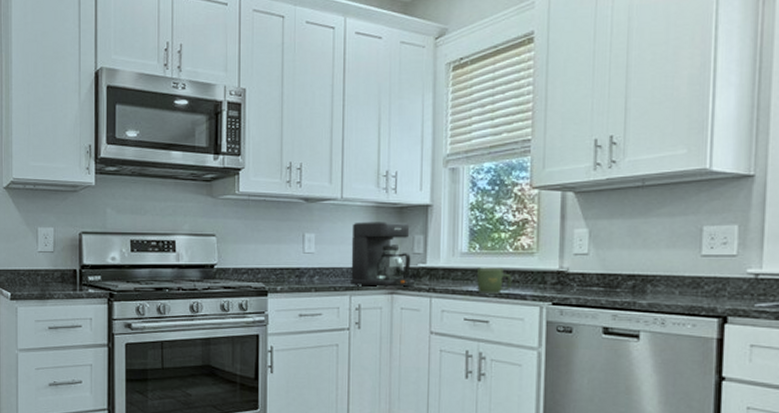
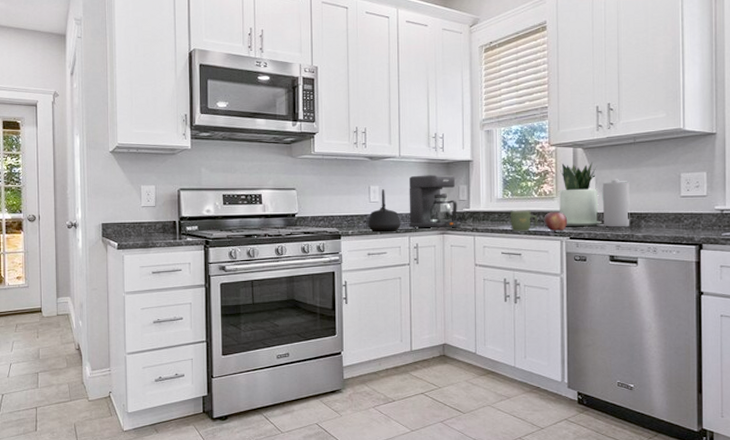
kettle: none [299,238,341,290] -> present [367,189,401,233]
fruit: none [519,269,551,296] -> present [544,210,568,232]
planter: none [540,210,594,290] -> present [559,162,601,227]
paper towel holder: none [597,233,634,292] -> present [602,180,630,228]

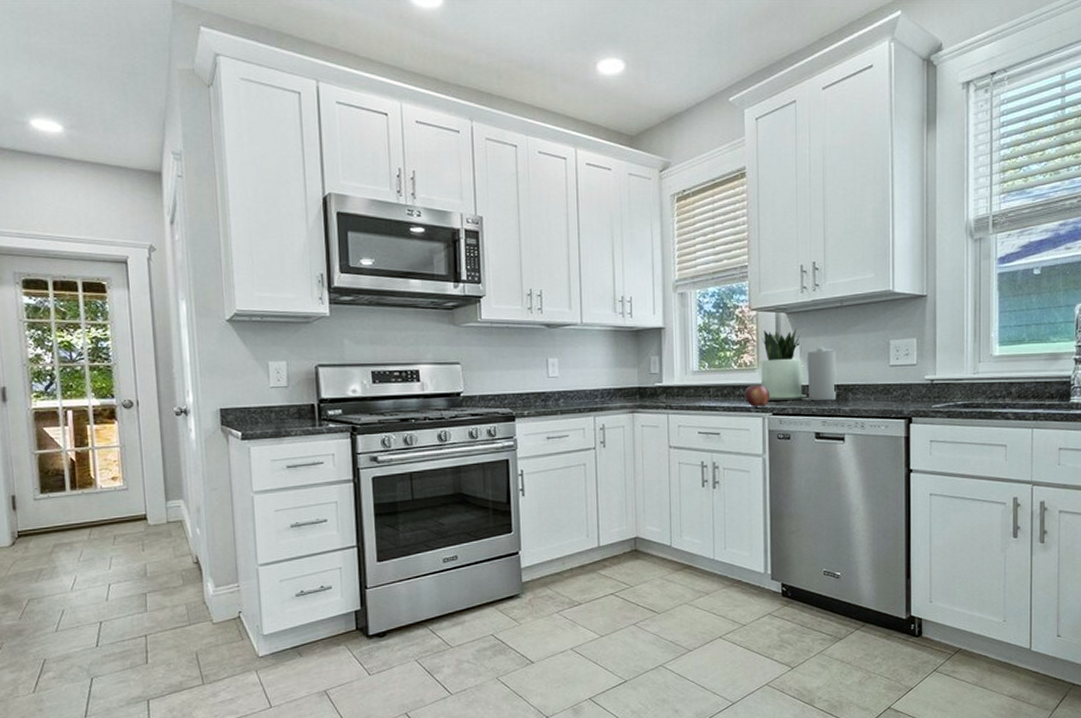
kettle: present [367,189,401,233] -> none [545,362,585,413]
coffee maker: present [408,174,461,228] -> none [592,344,653,407]
mug: present [511,210,538,233] -> none [708,383,738,409]

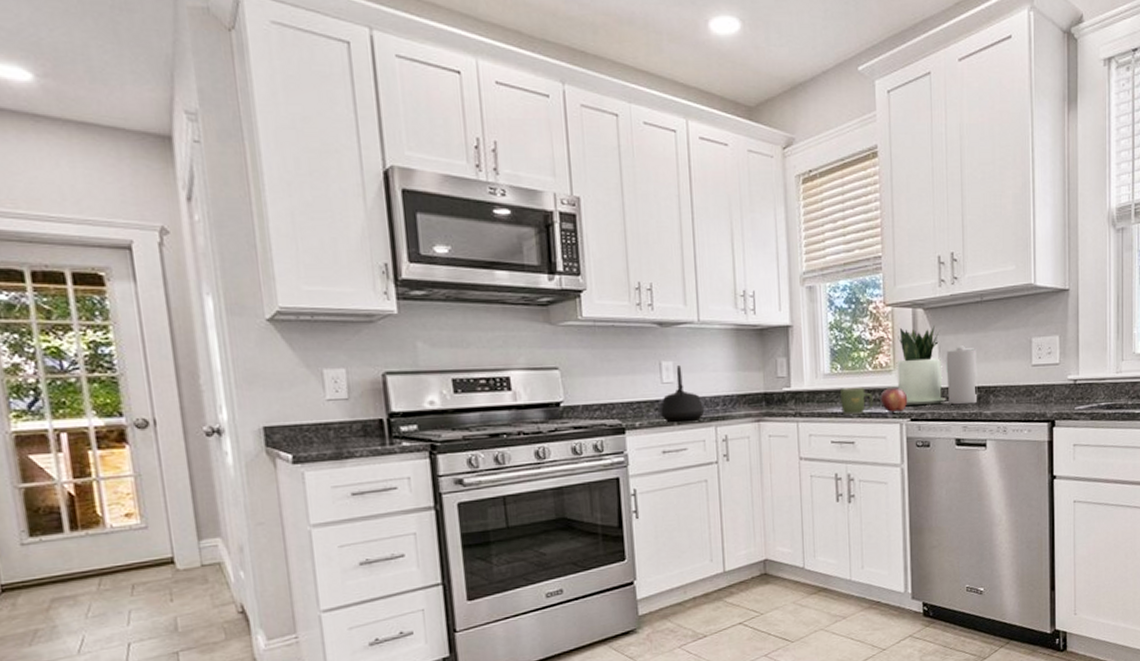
kettle: none [545,362,585,413] -> present [659,365,705,423]
mug: none [708,383,738,409] -> present [840,387,874,416]

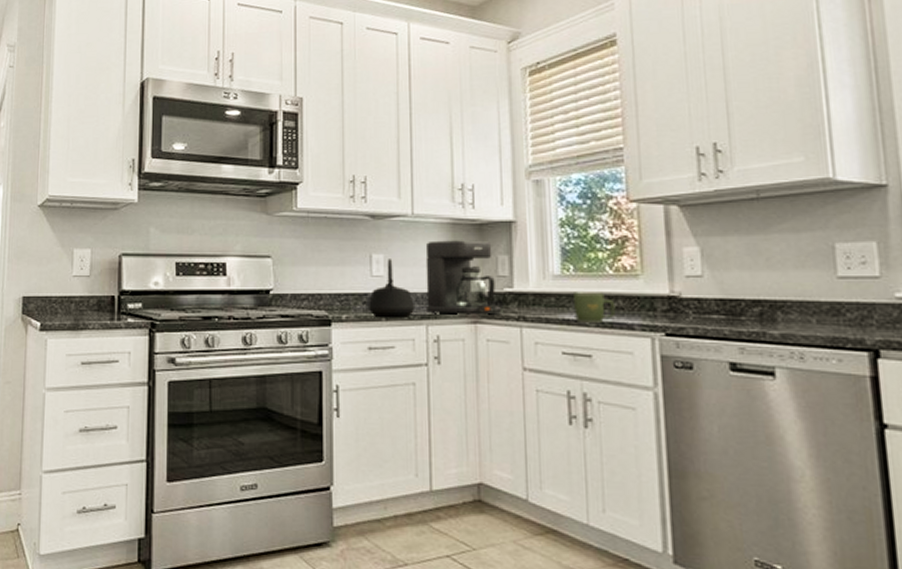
coffee maker: none [711,344,781,415] -> present [425,240,501,315]
fruit: present [880,387,908,413] -> none [624,294,661,325]
planter: present [897,326,946,406] -> none [646,225,713,319]
paper towel holder: present [946,347,978,405] -> none [711,251,759,321]

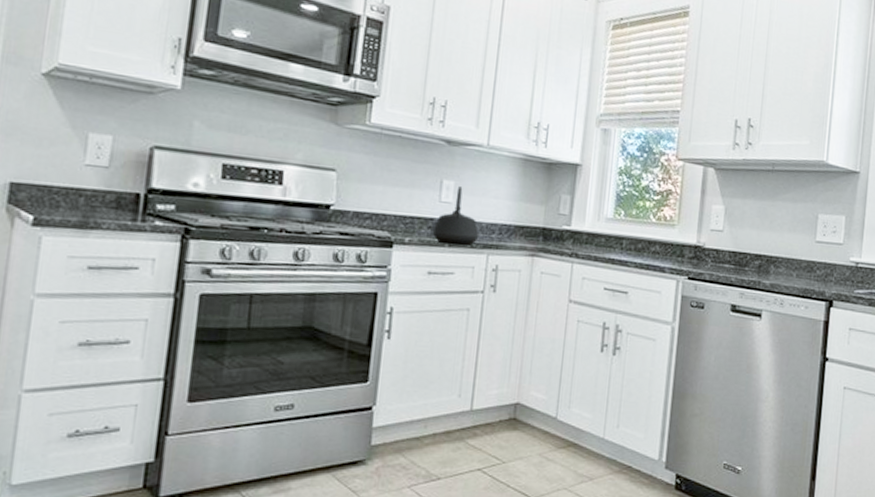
coffee maker: present [425,240,501,315] -> none [489,173,558,250]
mug: present [574,292,616,324] -> none [619,235,653,265]

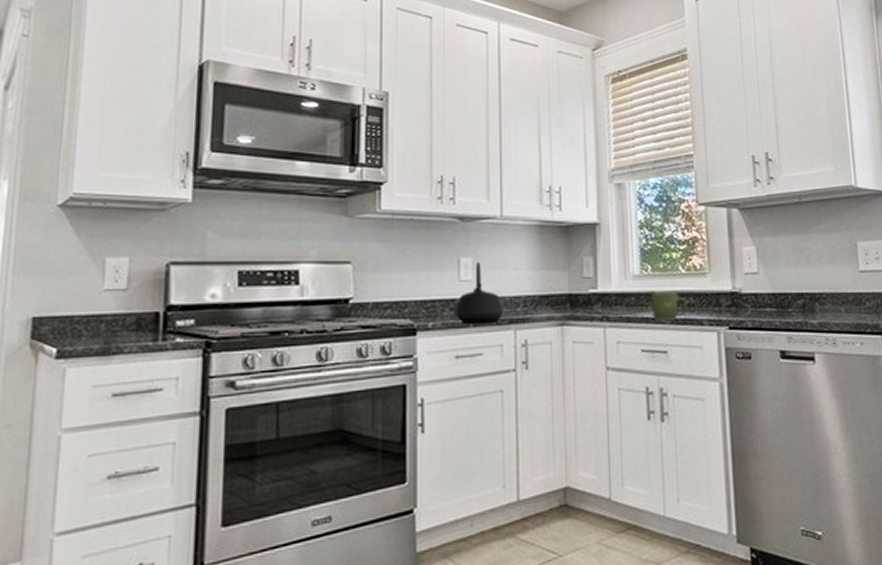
mug: none [619,235,653,265] -> present [651,290,688,322]

